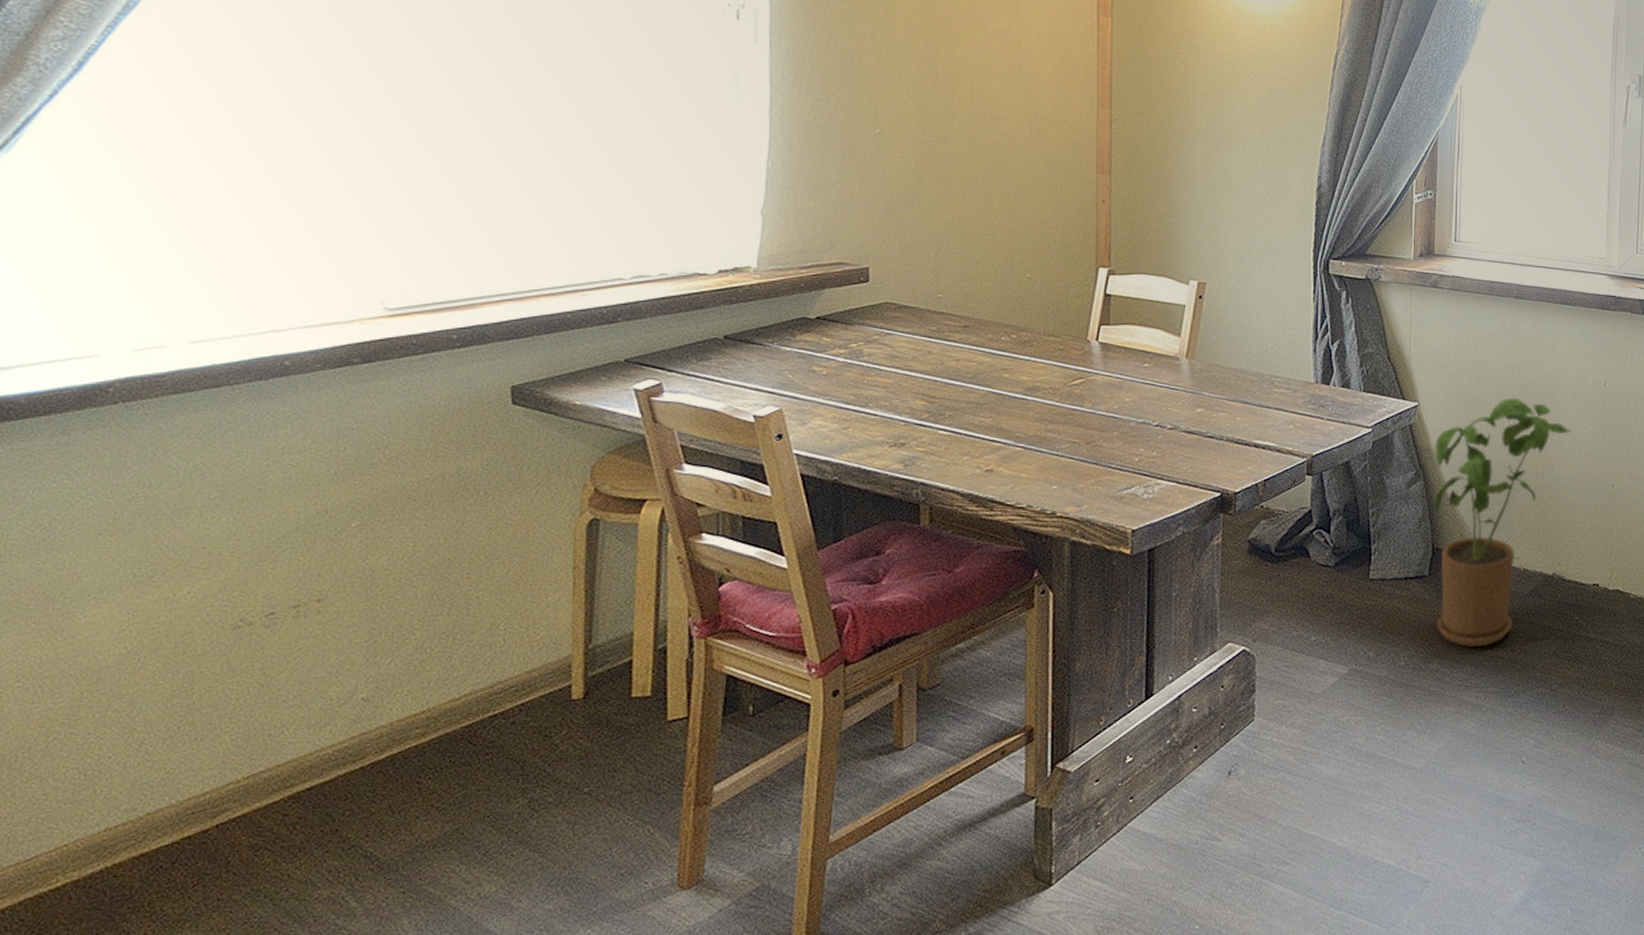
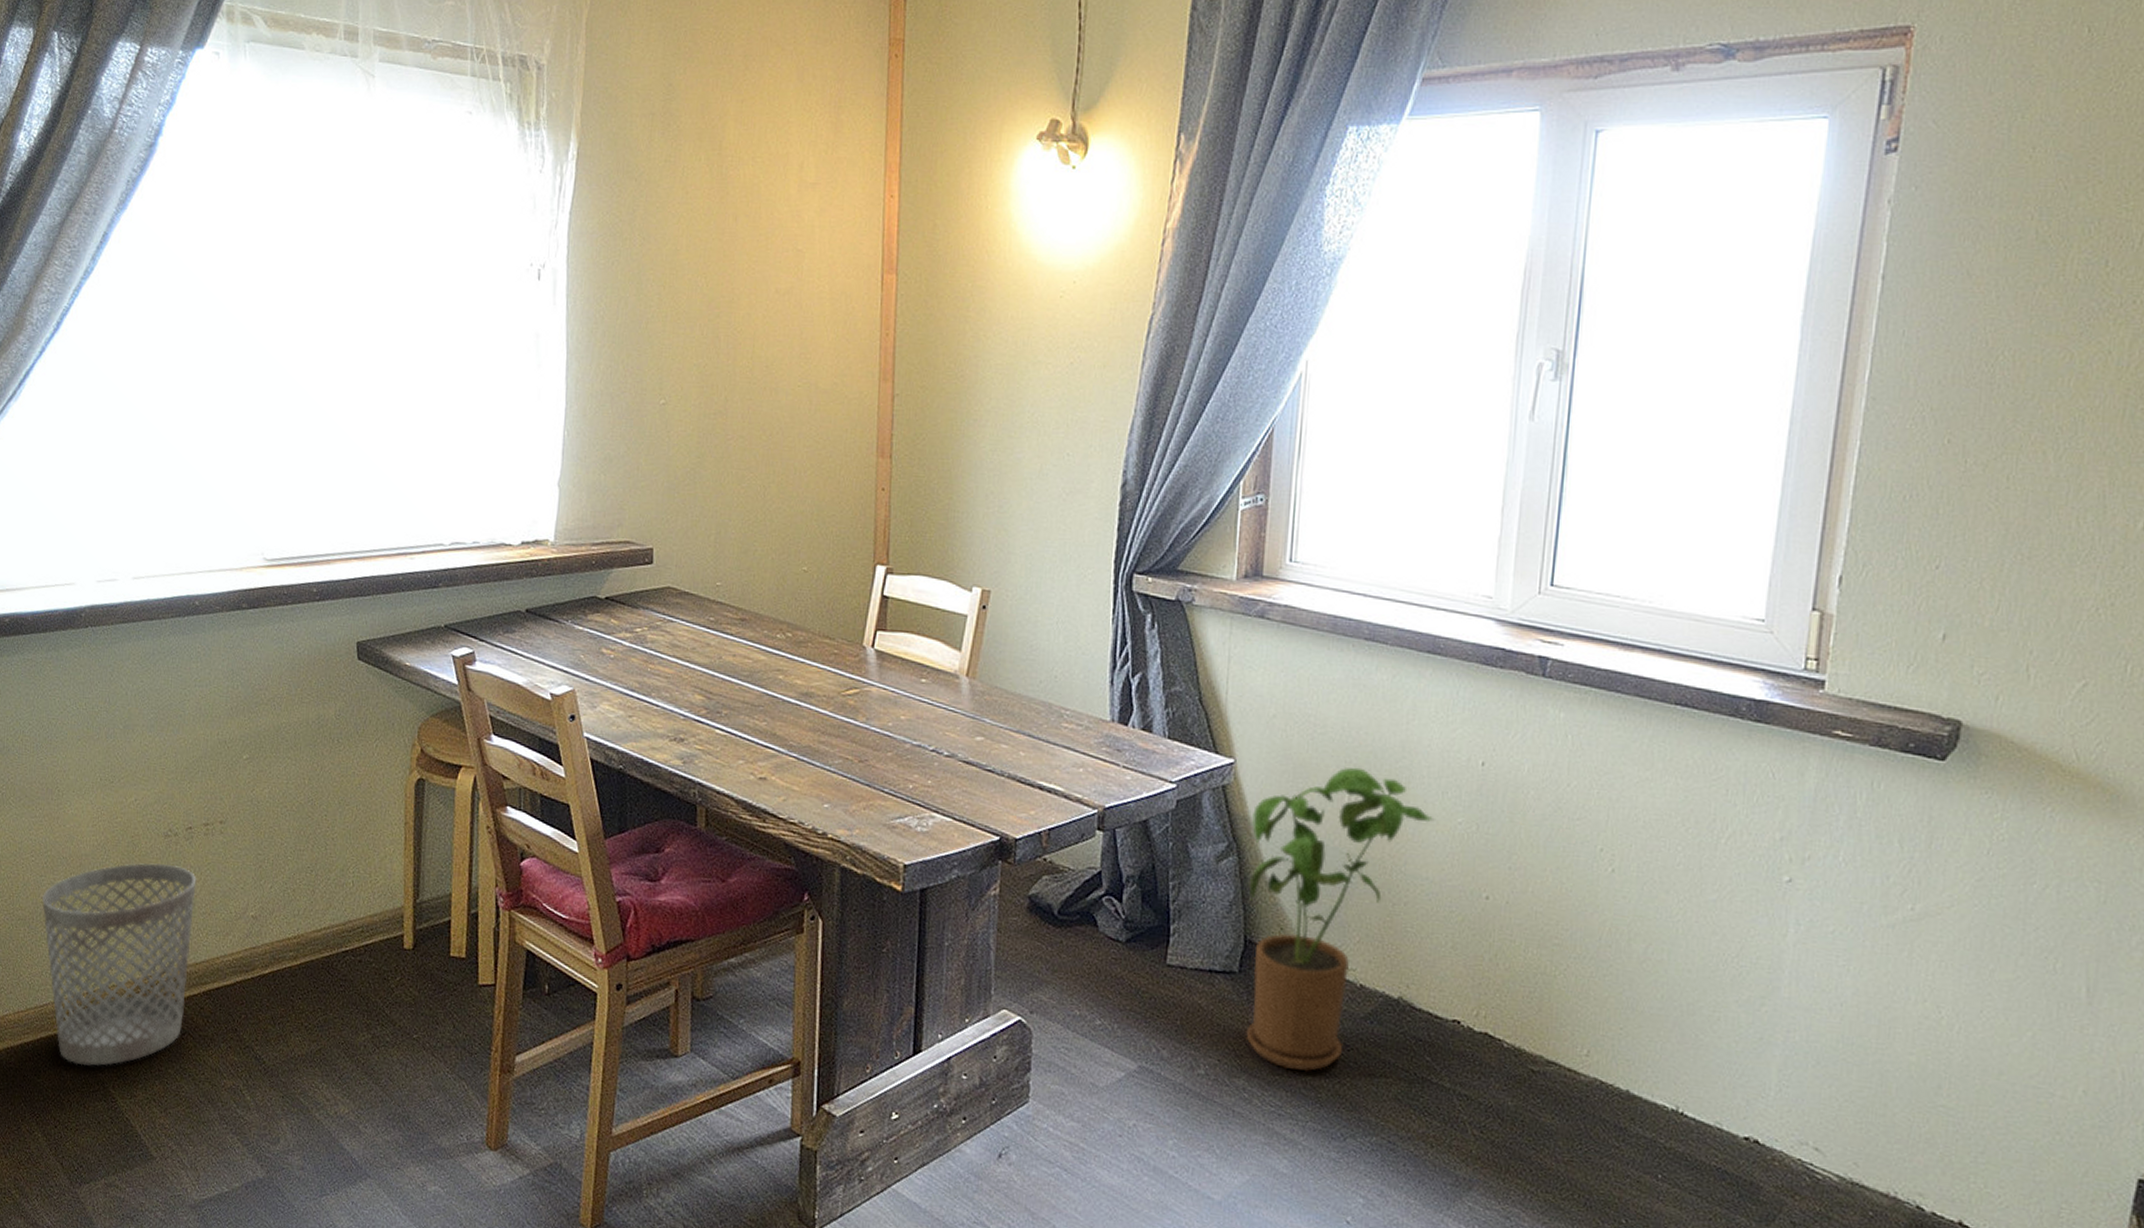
wastebasket: none [31,658,281,920] -> present [41,862,197,1066]

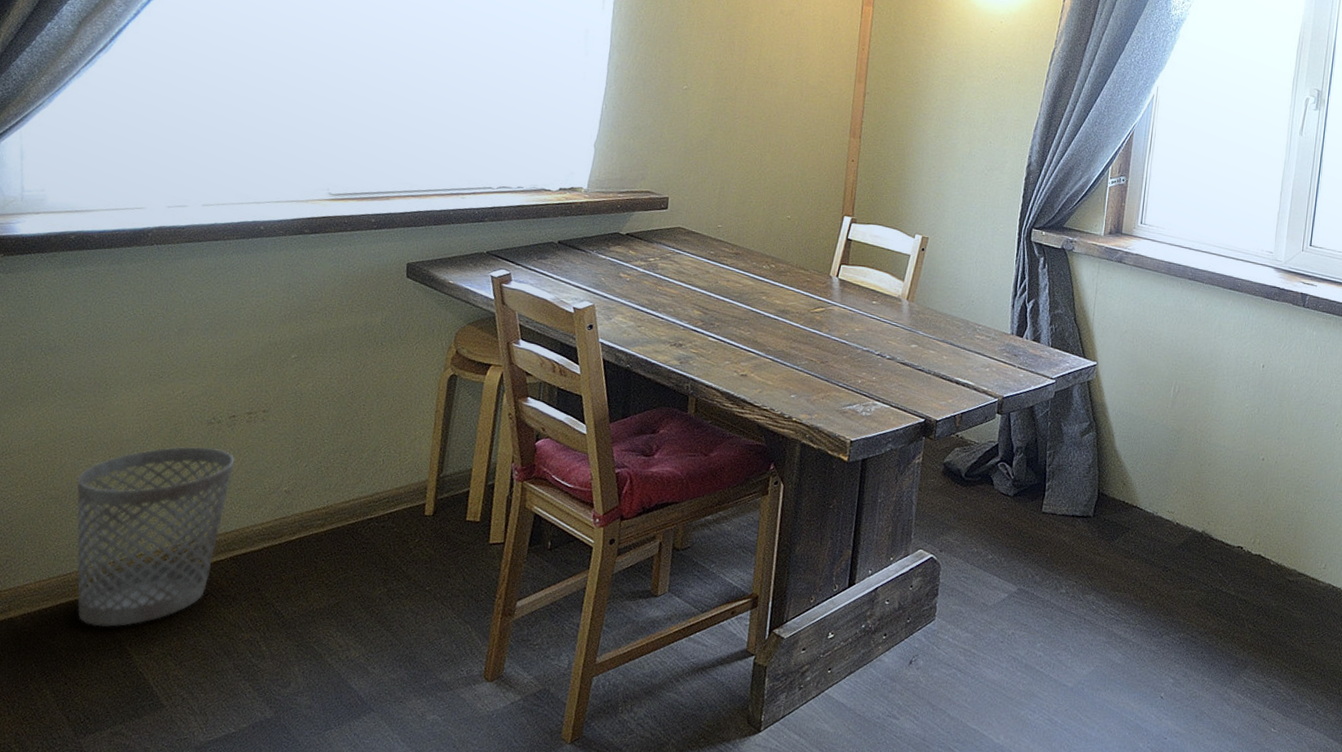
house plant: present [1245,767,1435,1072] -> none [1096,368,1231,588]

